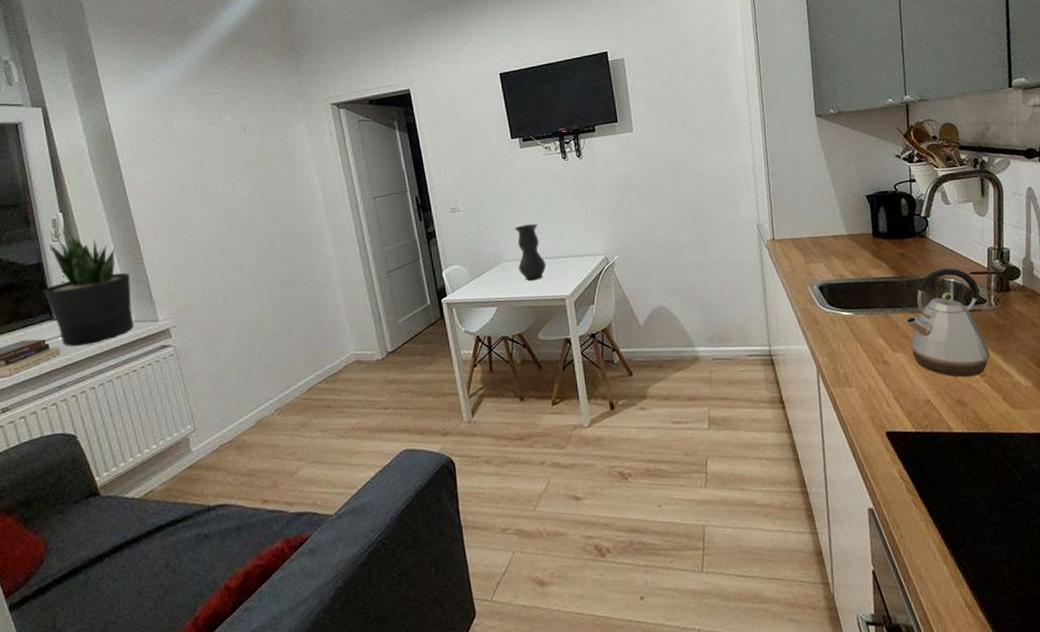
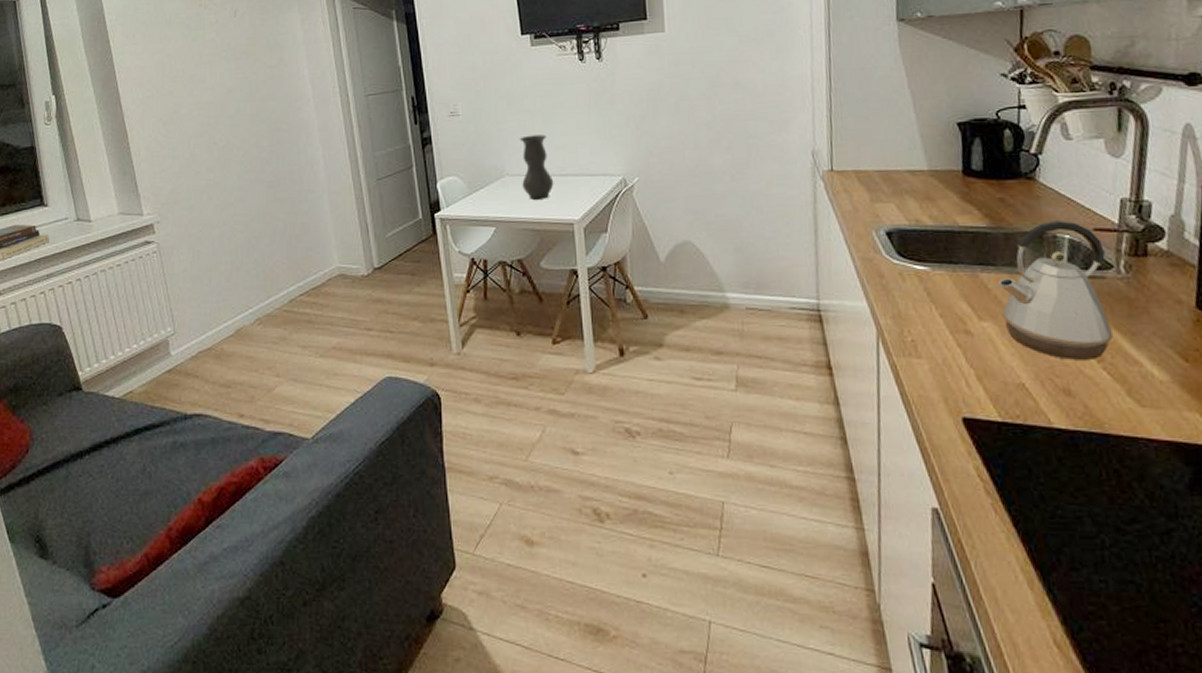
planter: present [43,232,134,346] -> none [35,115,119,234]

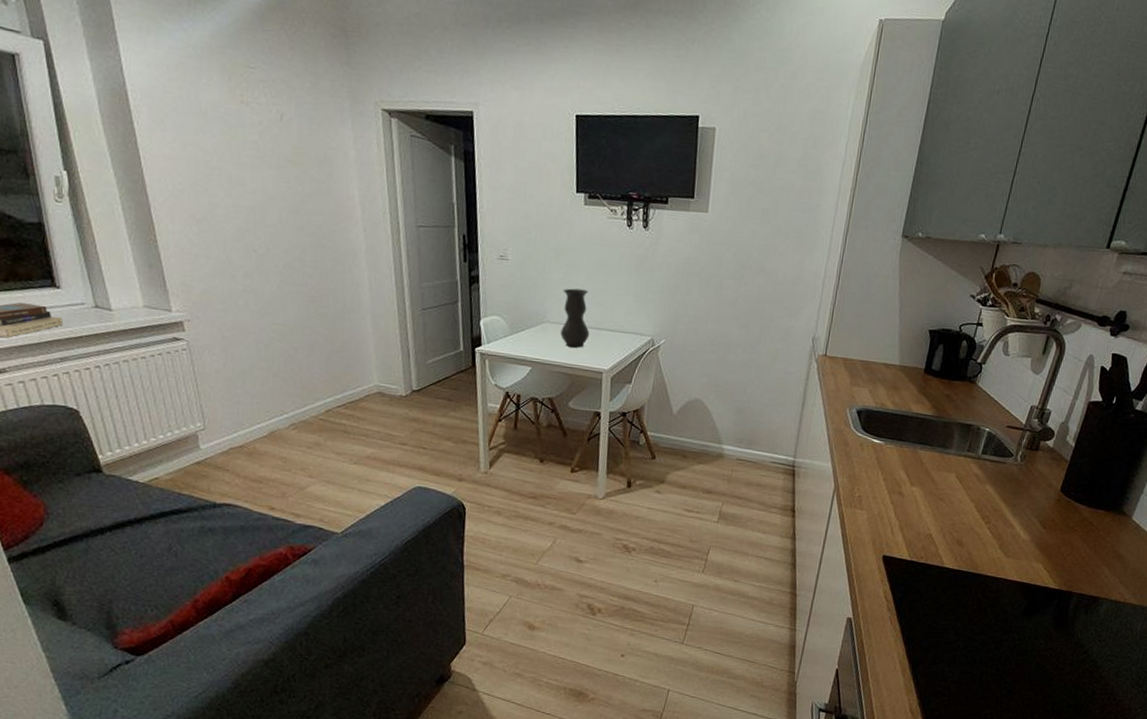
kettle: present [998,221,1113,360] -> none [927,416,1011,521]

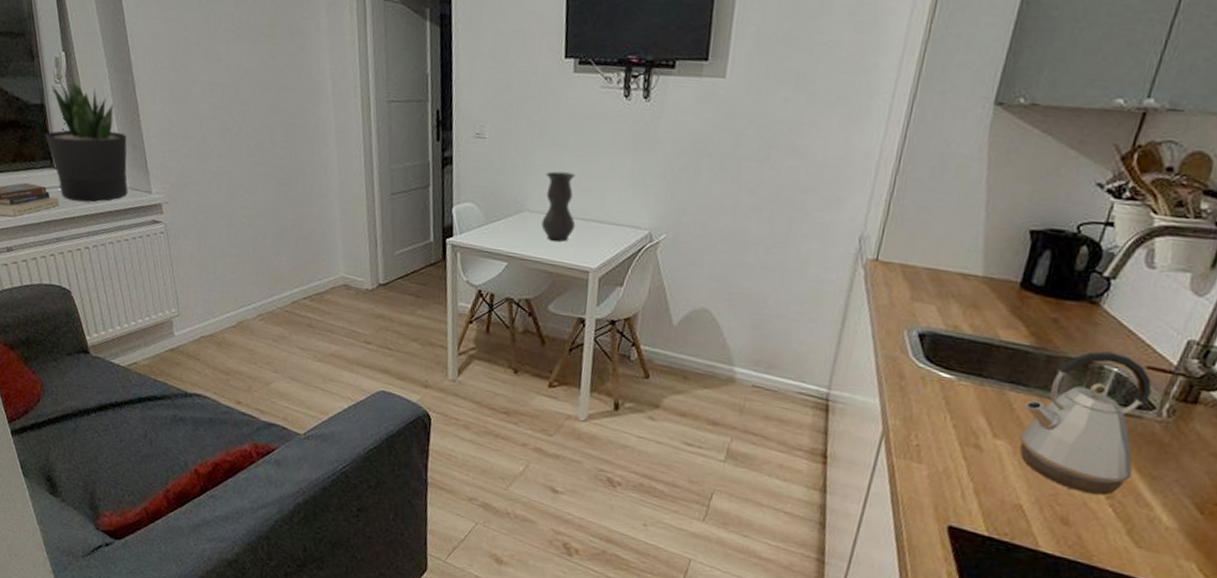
planter: none [44,191,145,321] -> present [45,72,128,202]
kettle: none [927,416,1011,521] -> present [1018,351,1152,495]

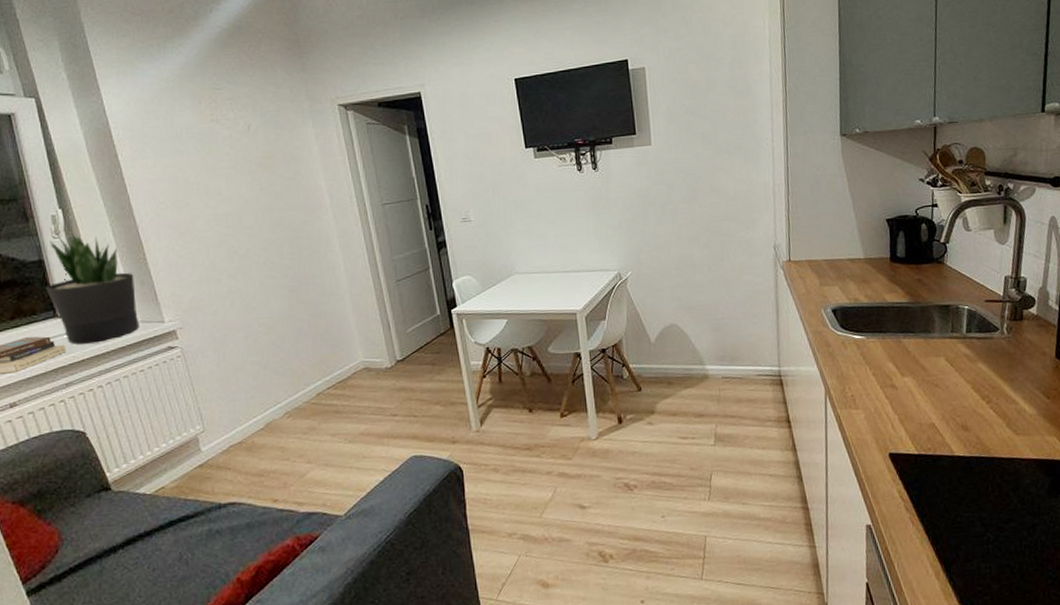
vase: present [541,171,576,242] -> none [526,236,559,294]
kettle: present [1018,351,1152,495] -> none [916,295,998,403]

